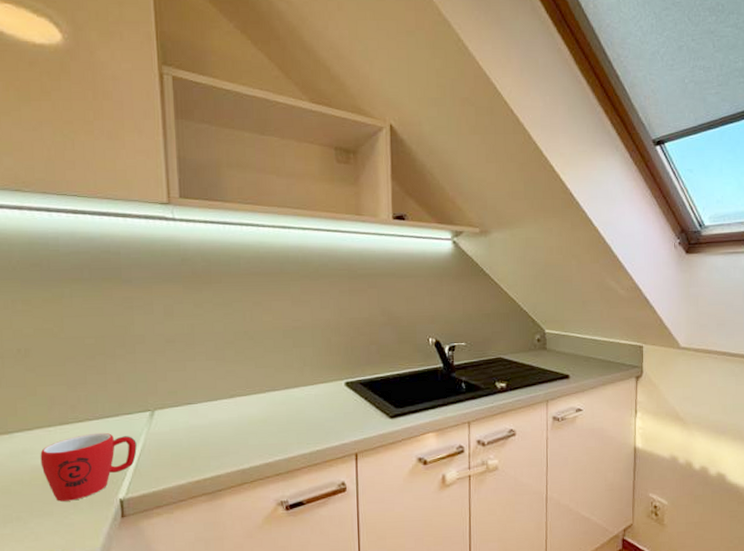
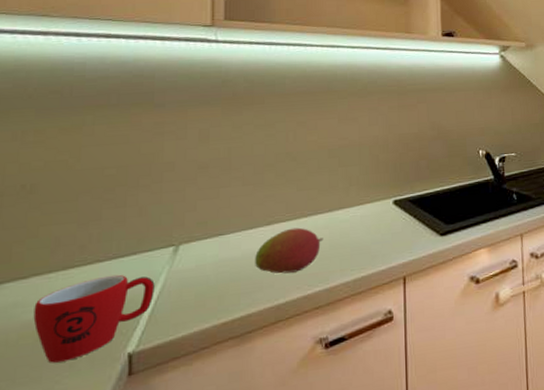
fruit: none [221,402,281,442] -> present [255,227,323,274]

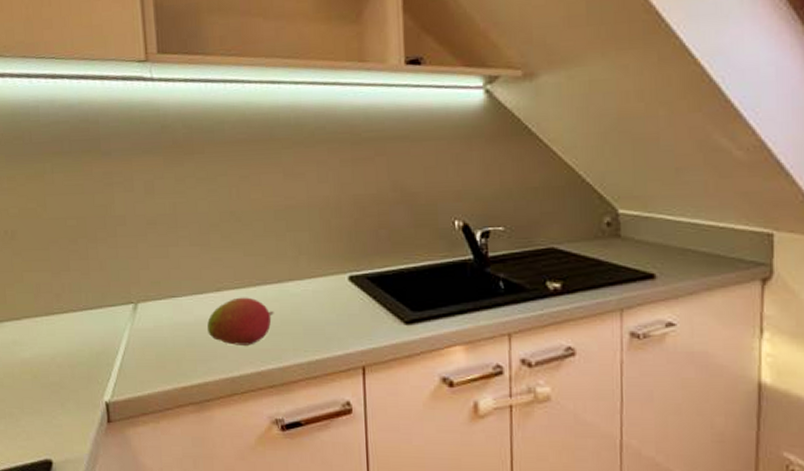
mug: present [33,274,155,363] -> none [28,326,121,400]

